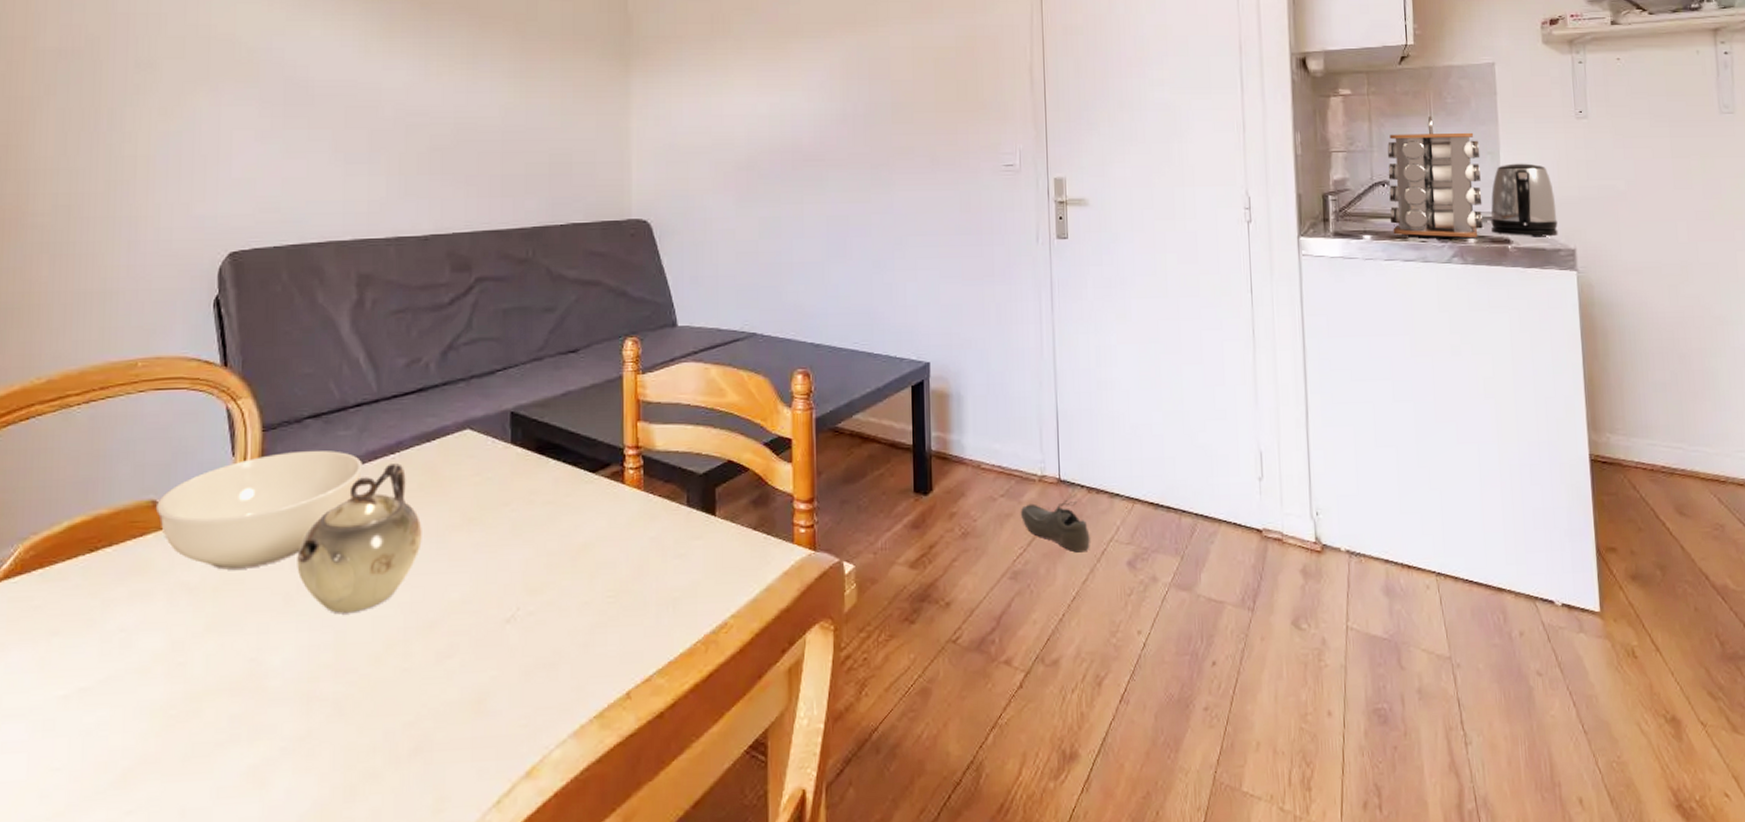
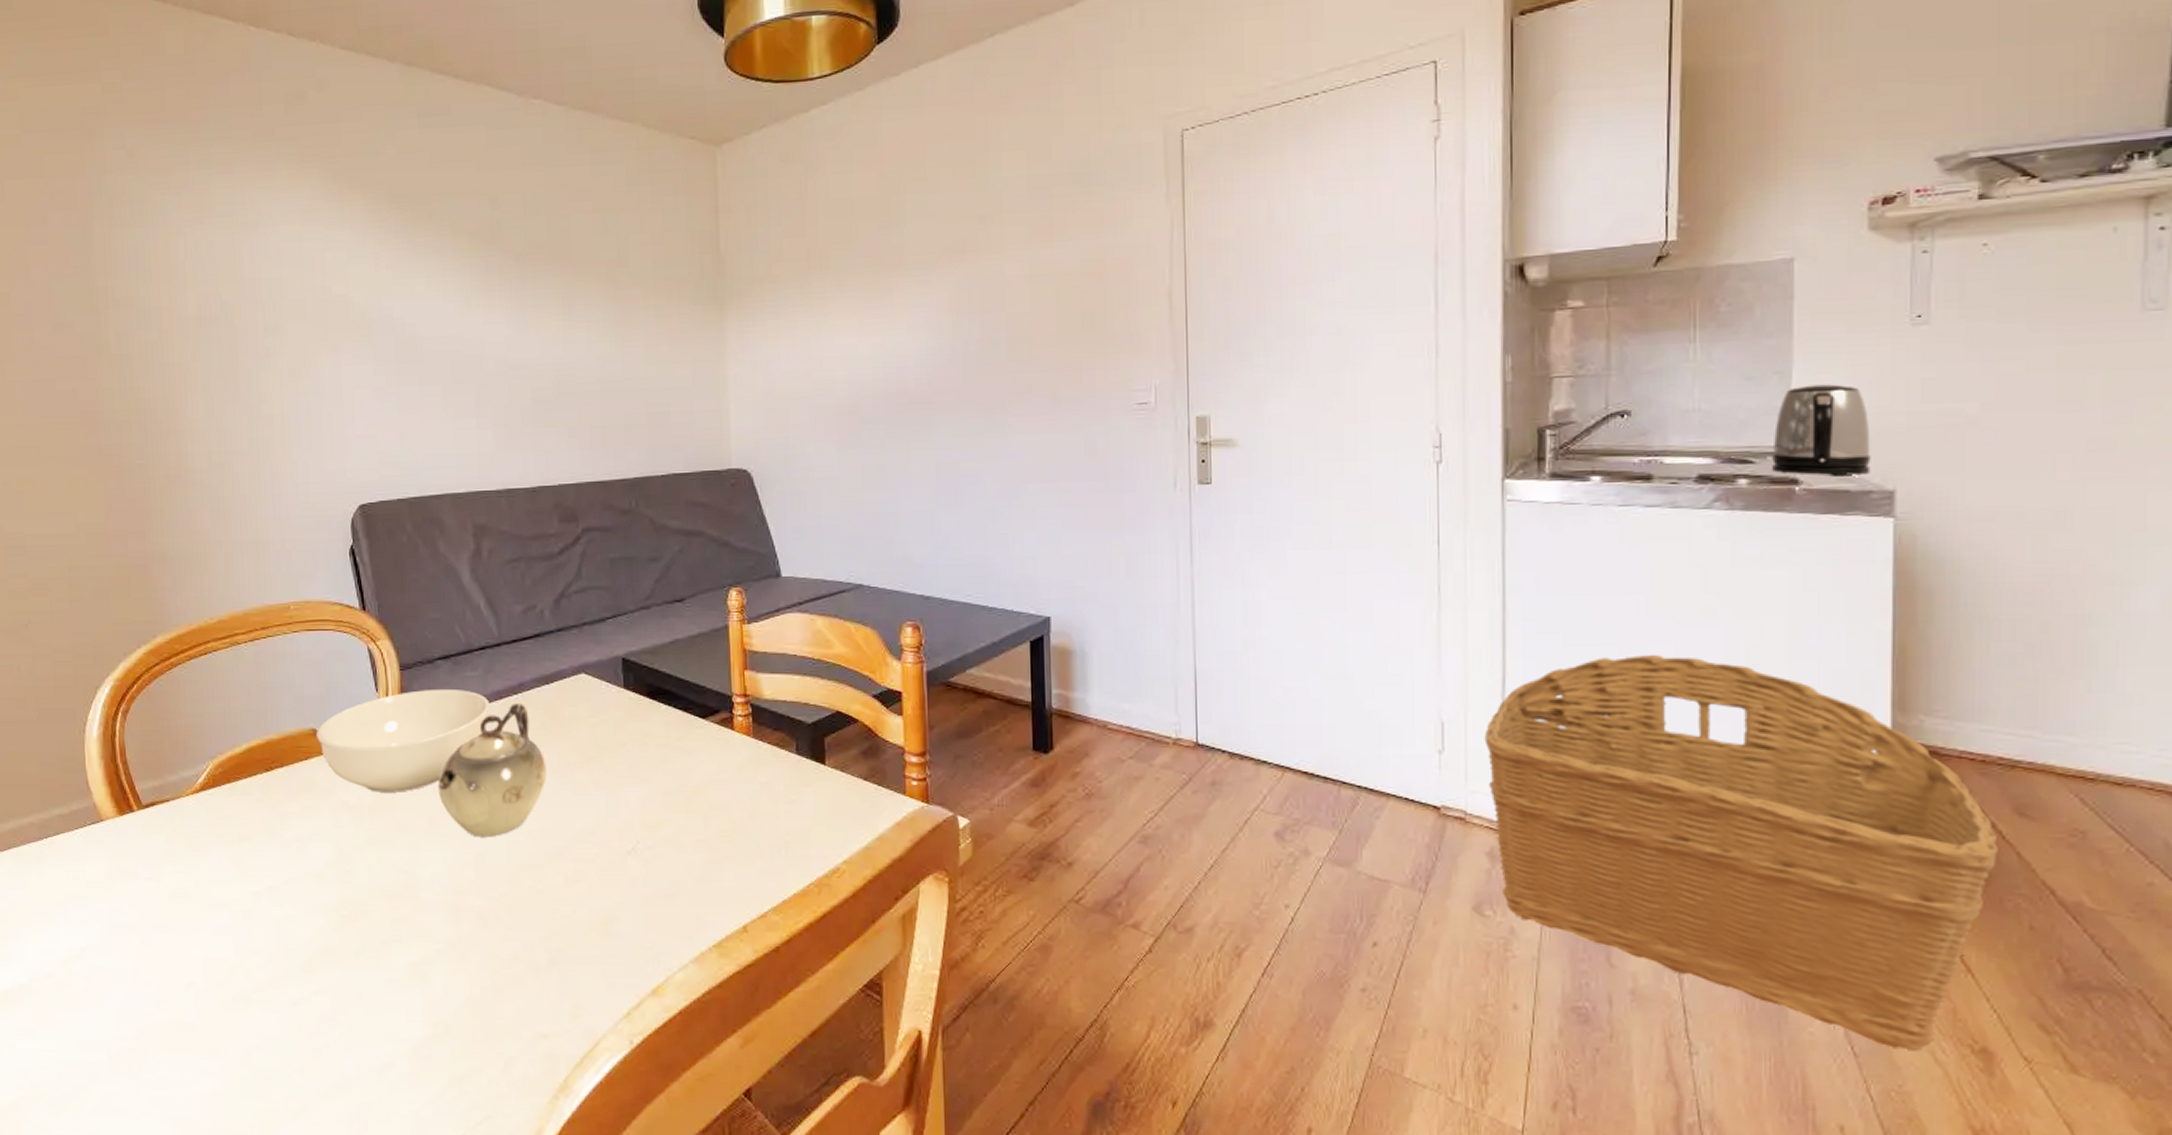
shoe: present [1020,494,1090,553] -> none [1151,759,1231,820]
wicker basket: none [1294,386,1668,725] -> present [1484,654,1998,1052]
spice rack: present [1387,115,1483,239] -> none [1628,328,1763,480]

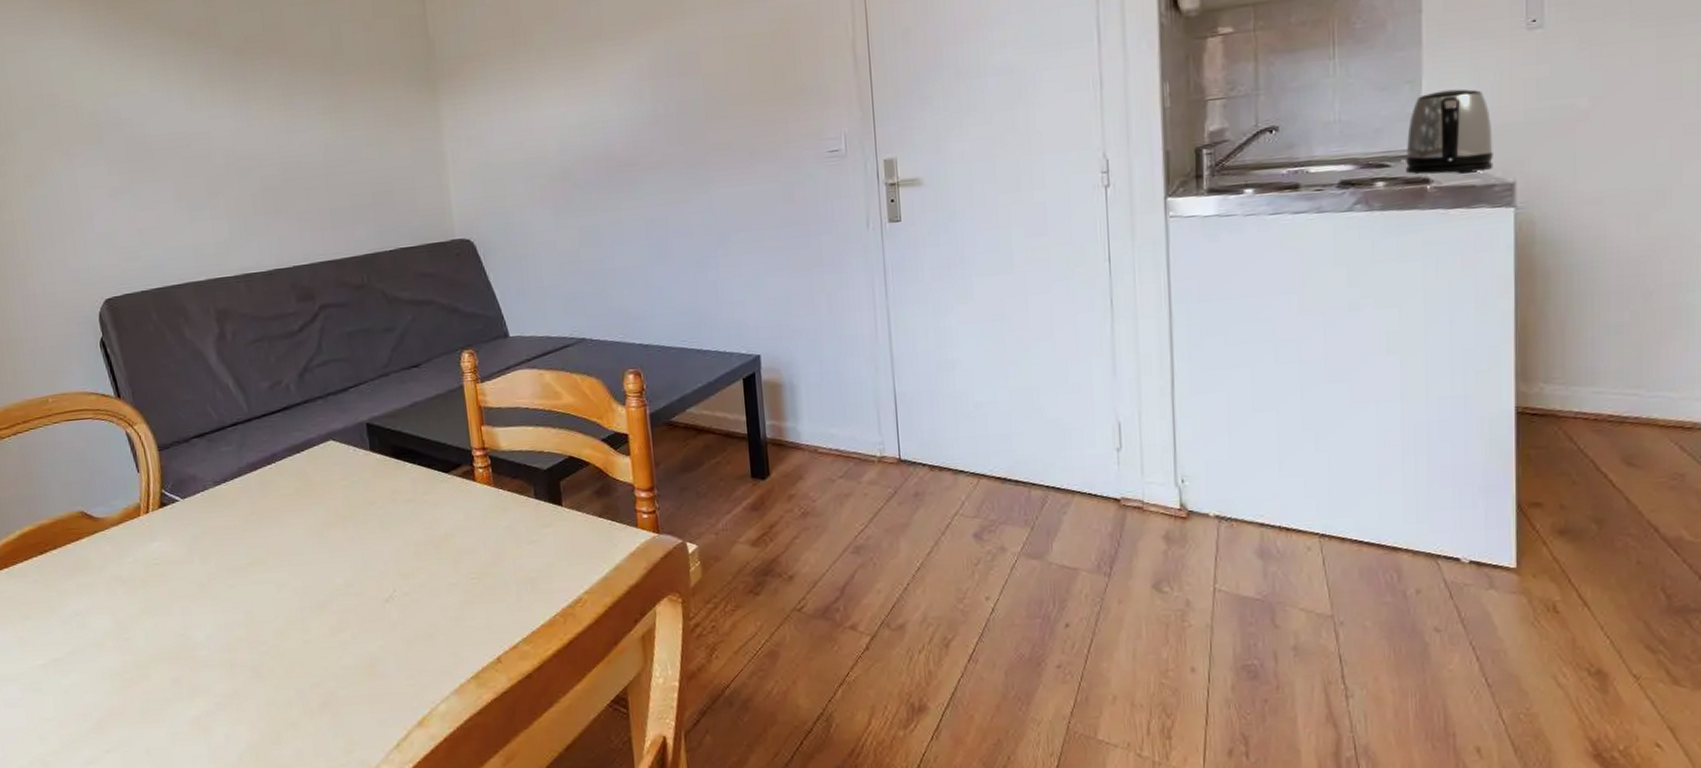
bowl: present [315,688,491,792] -> none [84,464,247,565]
teapot: present [438,703,547,836] -> none [203,472,305,597]
wicker basket: present [1484,654,1998,1052] -> none [1157,346,1609,678]

